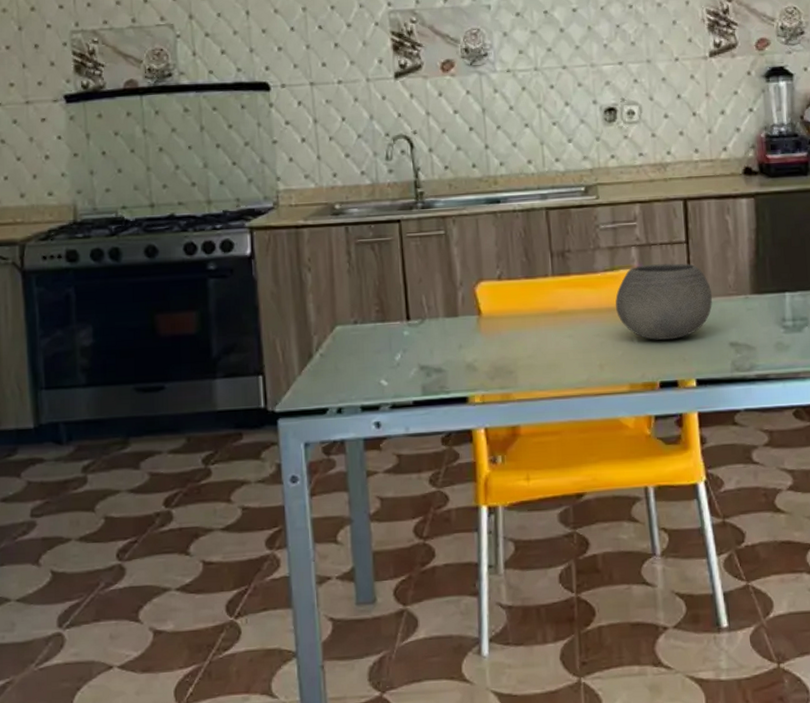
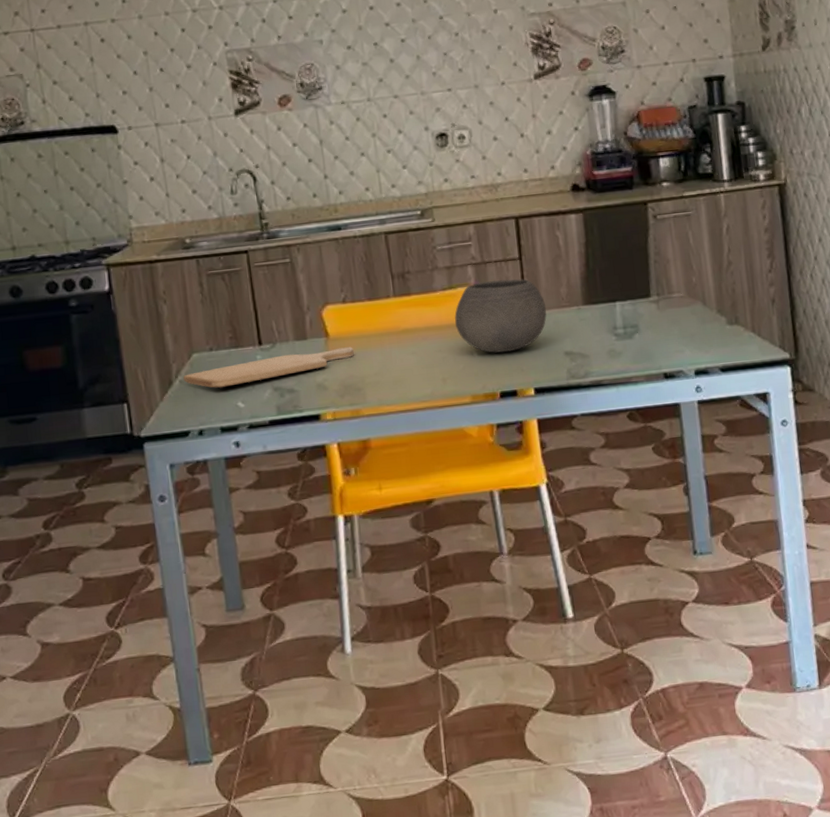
chopping board: none [324,326,507,364] -> present [183,347,354,388]

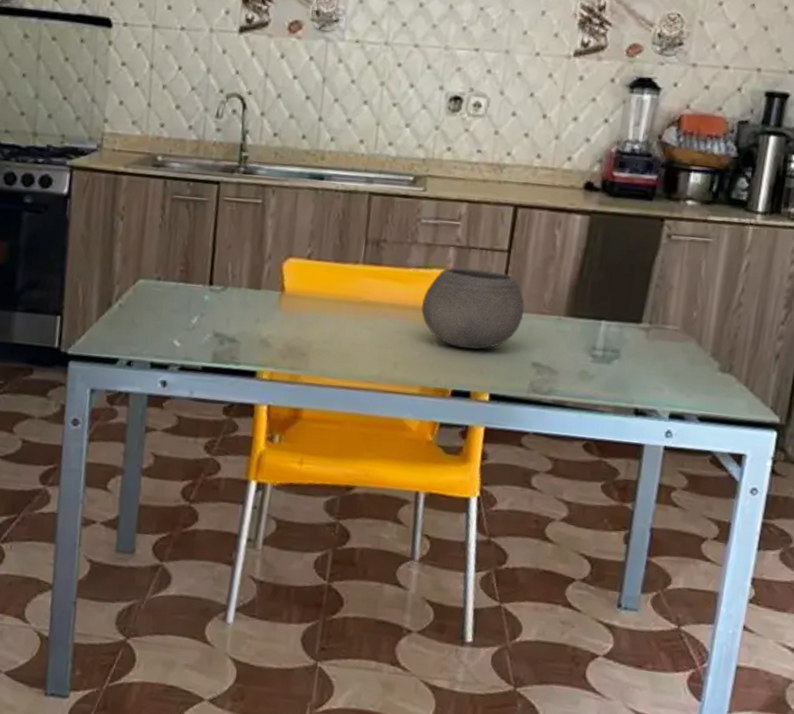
chopping board: present [183,347,354,388] -> none [123,299,307,323]

